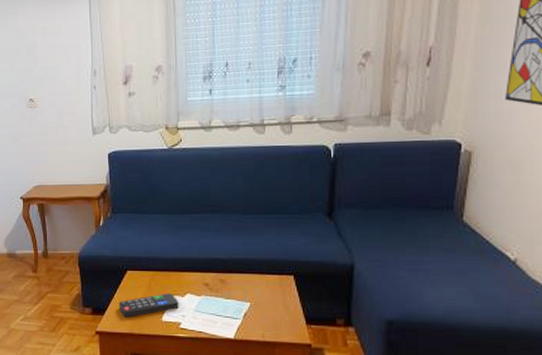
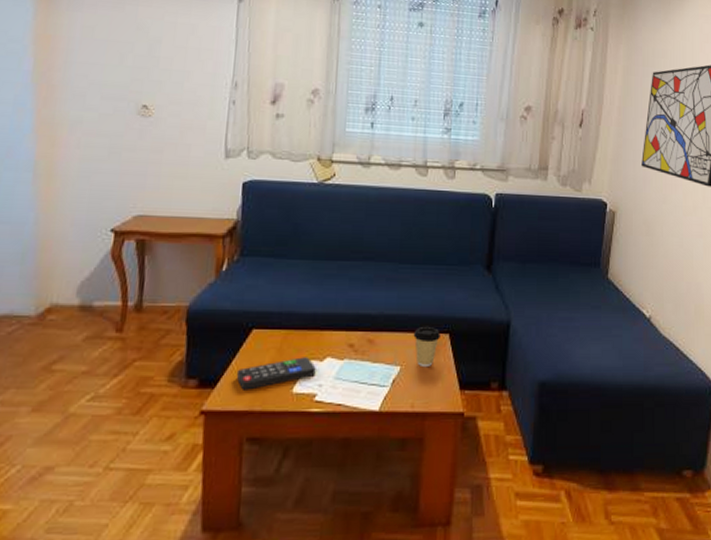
coffee cup: none [260,268,285,304] -> present [413,326,440,368]

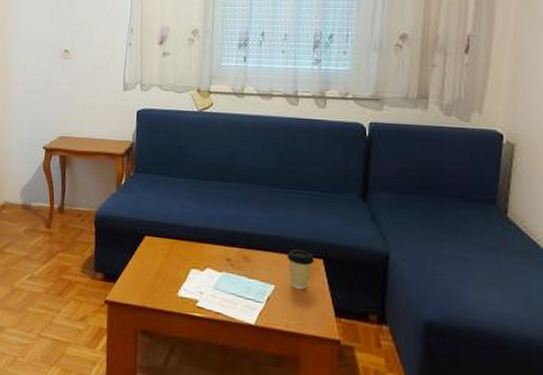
remote control: present [236,357,316,390] -> none [132,265,198,289]

